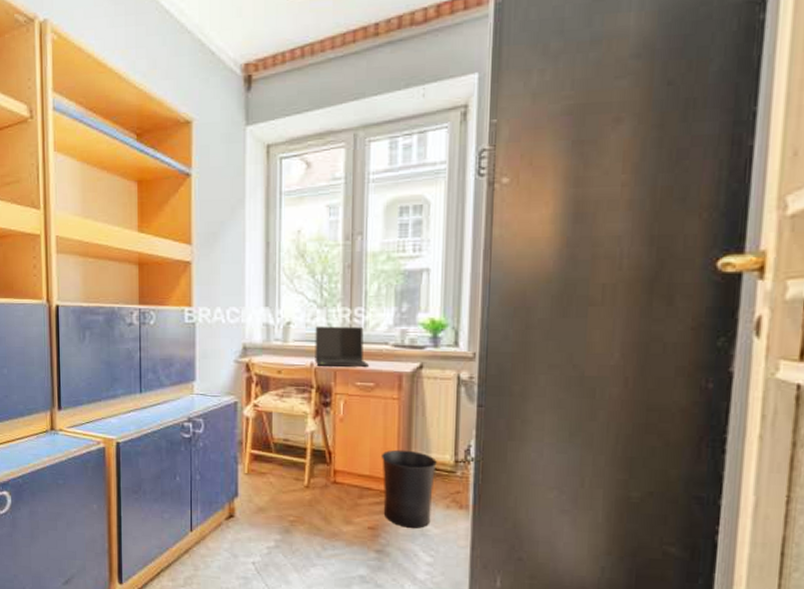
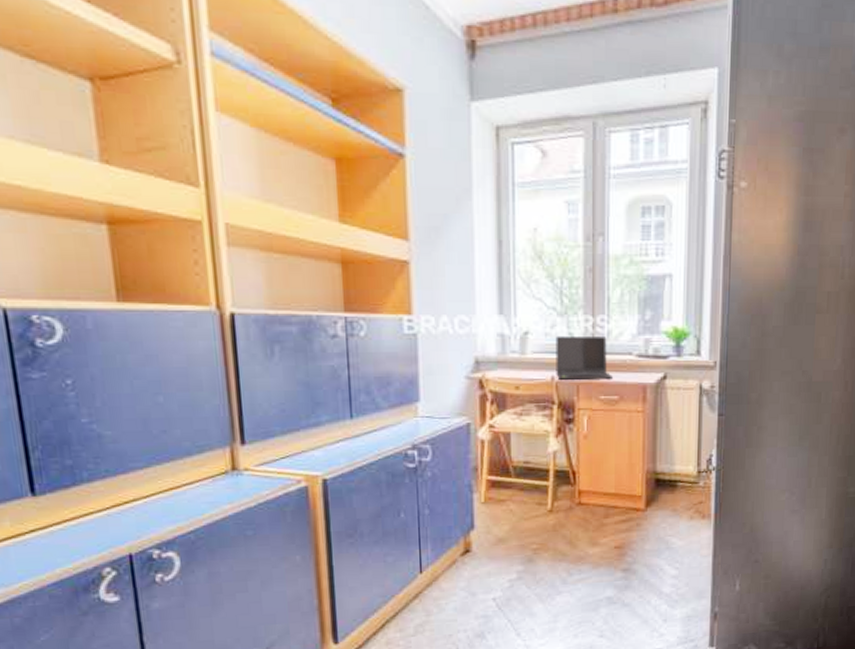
waste bin: present [380,449,437,528] -> none [626,464,681,543]

